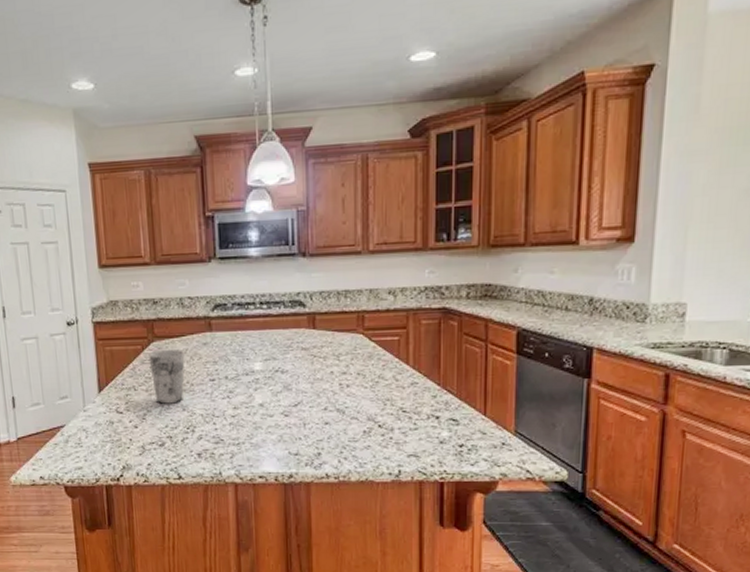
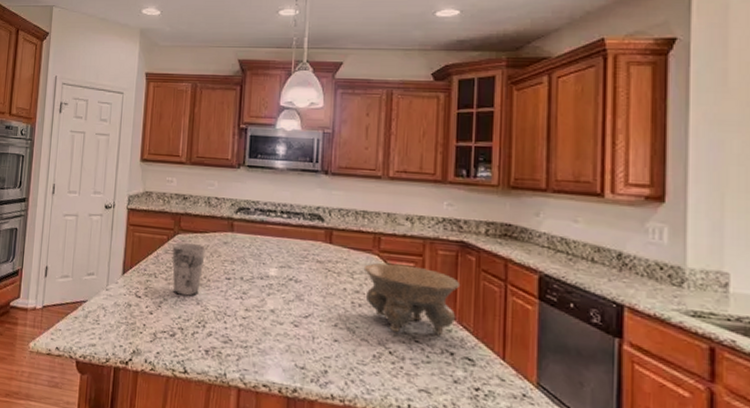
bowl: none [349,339,444,406] -> present [363,262,461,335]

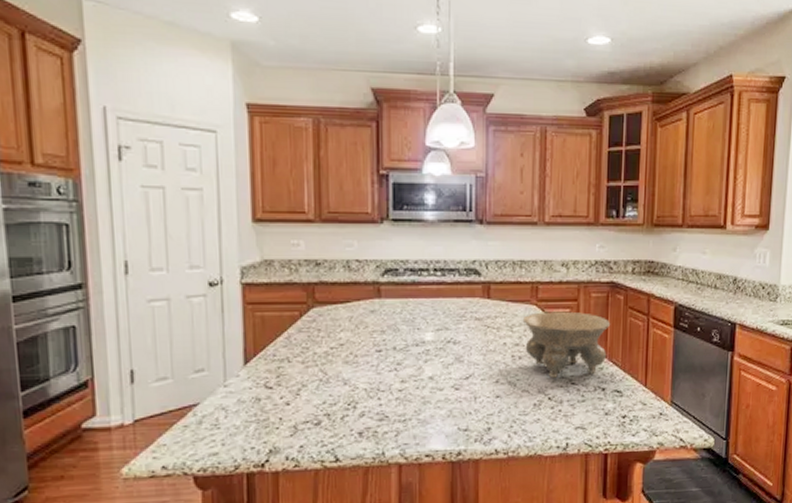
cup: present [172,242,206,296] -> none [307,316,349,378]

